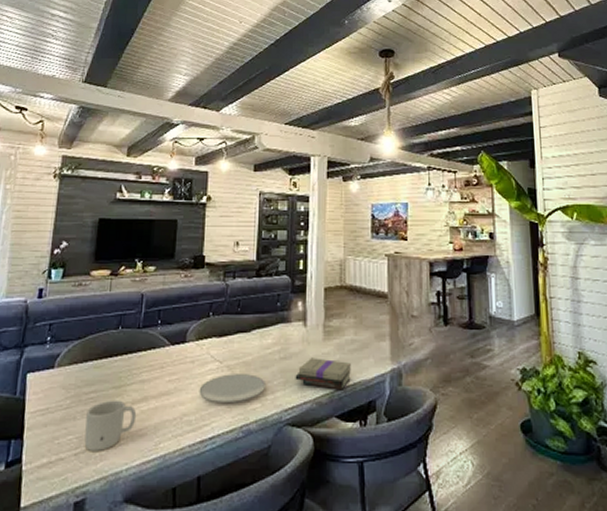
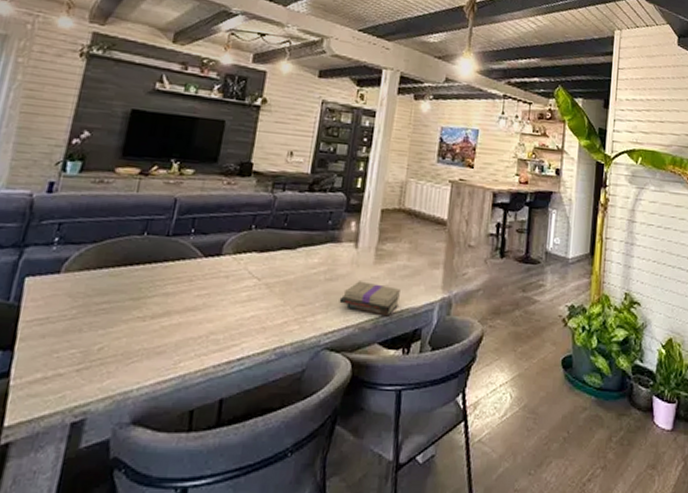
mug: present [84,400,137,451] -> none [89,312,156,368]
plate: present [199,374,267,404] -> none [230,292,308,324]

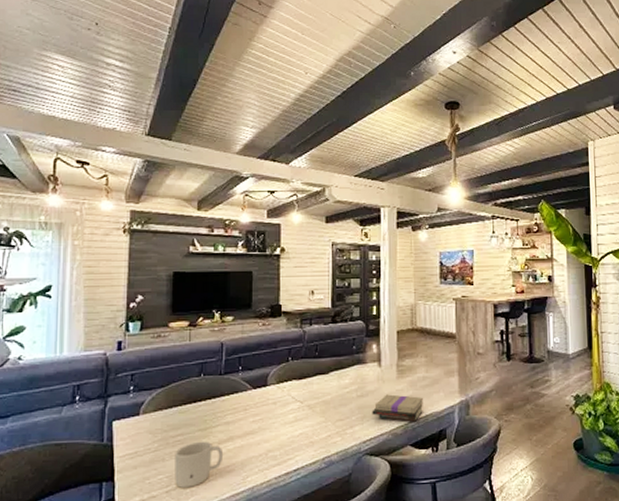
mug: none [89,312,156,368] -> present [175,441,224,488]

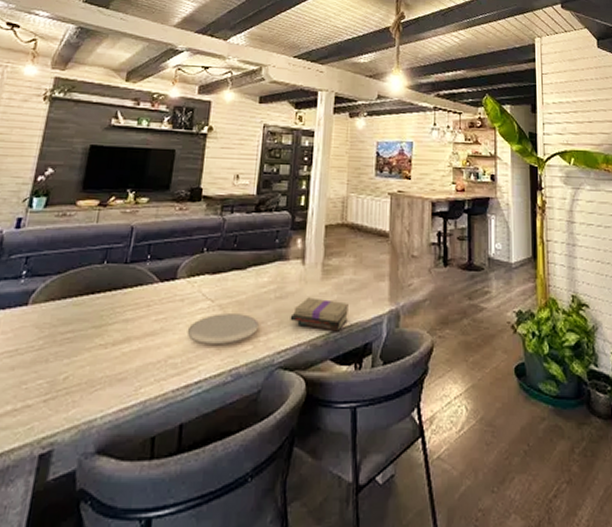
mug: present [175,441,224,488] -> none [55,340,117,397]
plate: none [282,412,346,439] -> present [186,314,260,345]

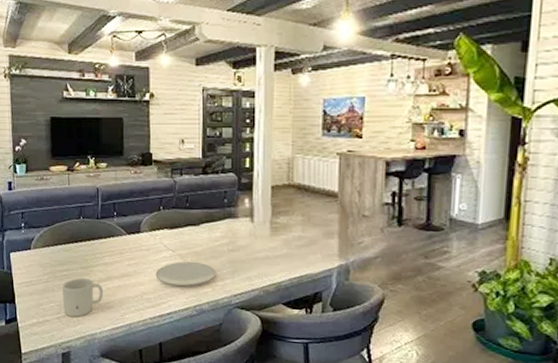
mug: none [55,340,117,397] -> present [62,277,104,317]
books: present [290,297,348,332] -> none [243,251,298,282]

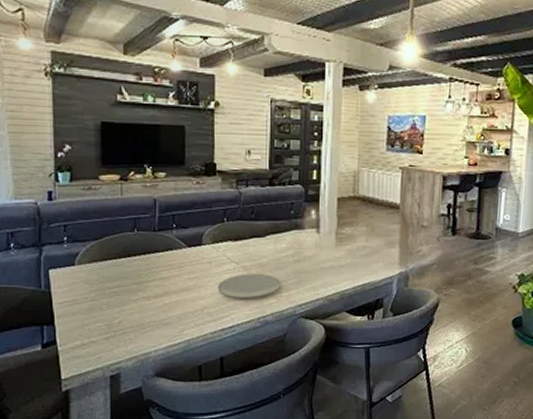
mug: present [62,277,104,317] -> none [112,294,160,336]

